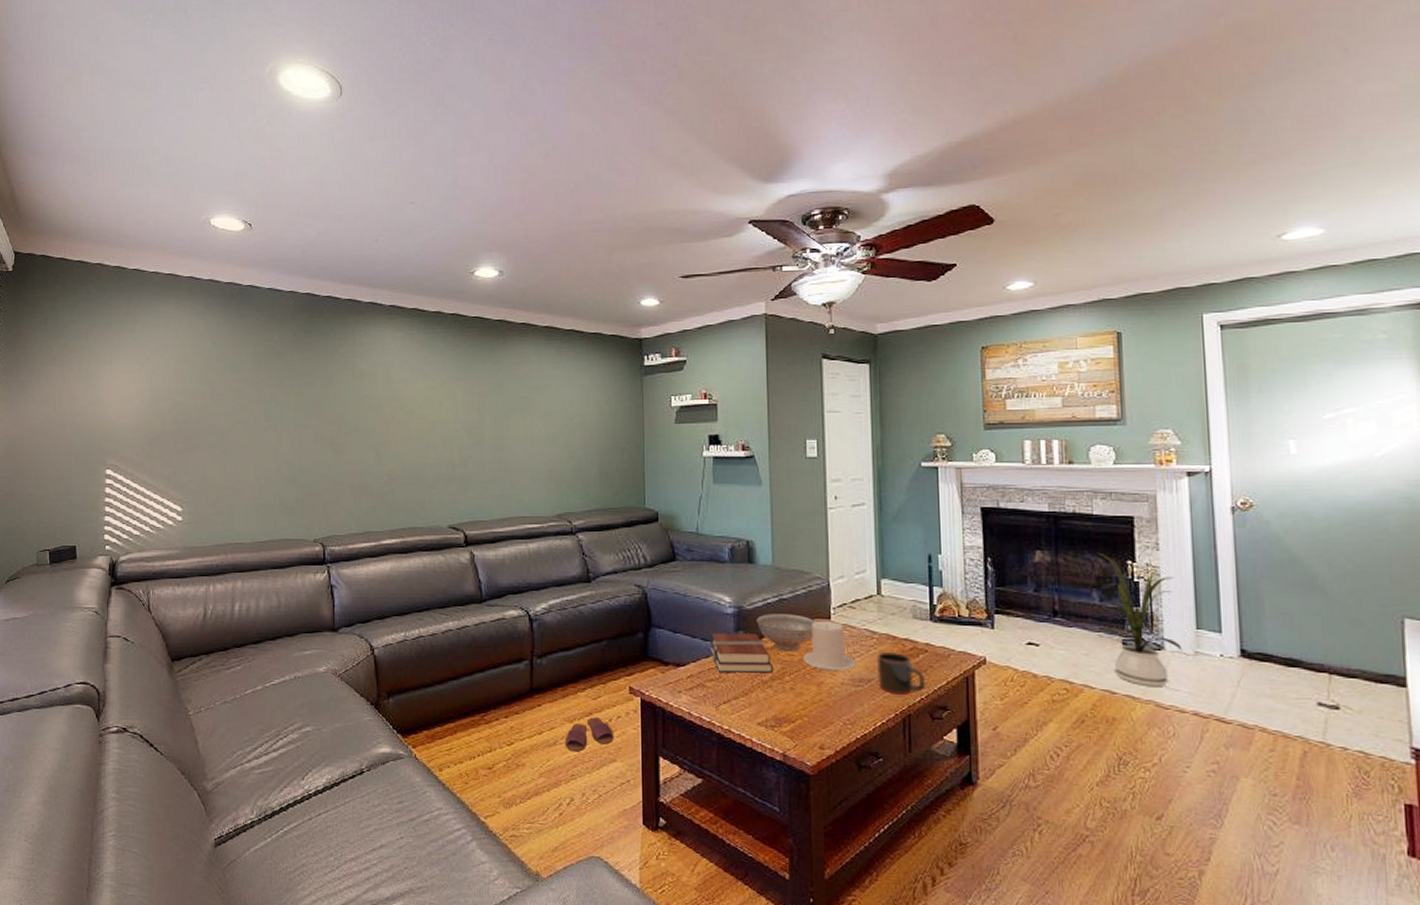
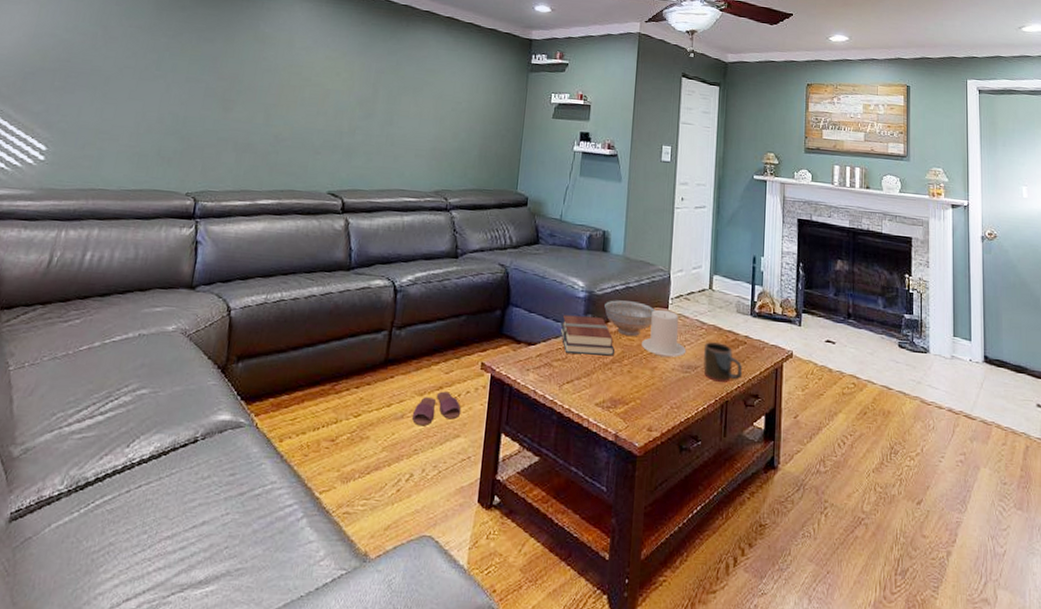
house plant: present [1097,552,1183,688] -> none [883,265,943,386]

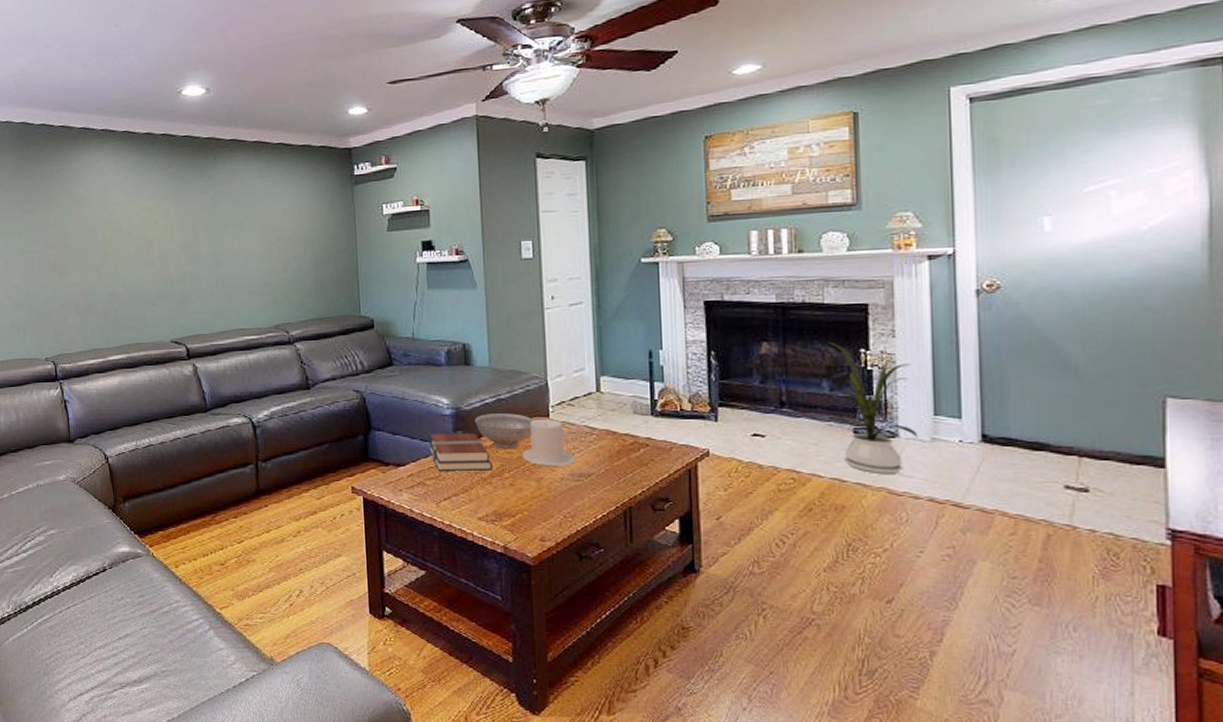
slippers: present [412,391,461,426] -> none [292,516,339,548]
mug: present [703,342,742,382] -> none [596,448,646,488]
house plant: none [883,265,943,386] -> present [828,341,918,475]

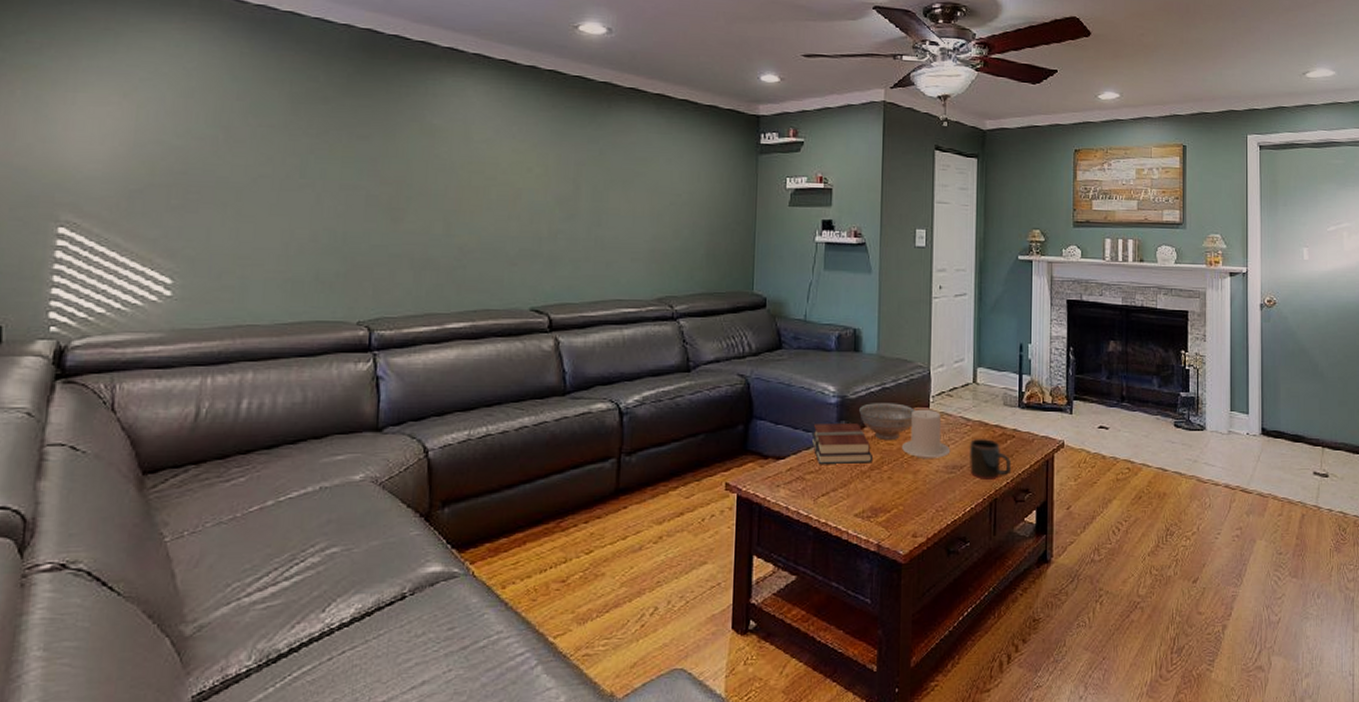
mug: none [596,448,646,488] -> present [969,439,1011,480]
house plant: present [828,341,918,475] -> none [1158,343,1219,464]

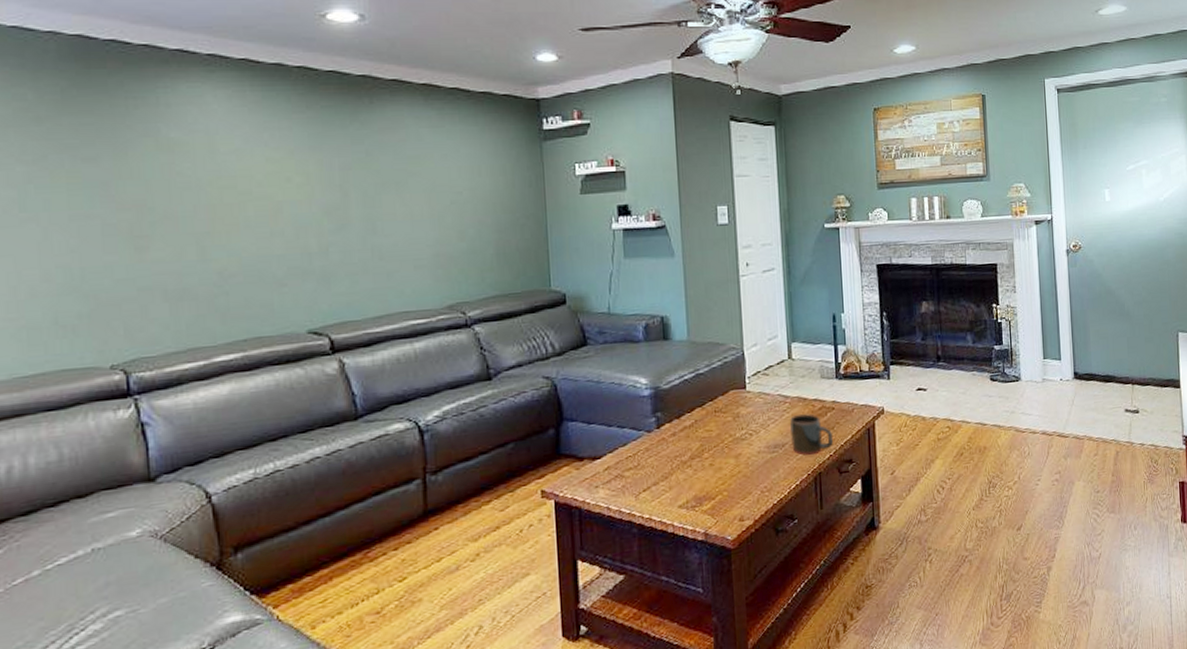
books: present [811,424,872,464] -> none [626,413,692,459]
decorative bowl: present [859,403,916,440] -> none [674,388,732,427]
candle: present [902,409,951,460] -> none [721,390,771,442]

